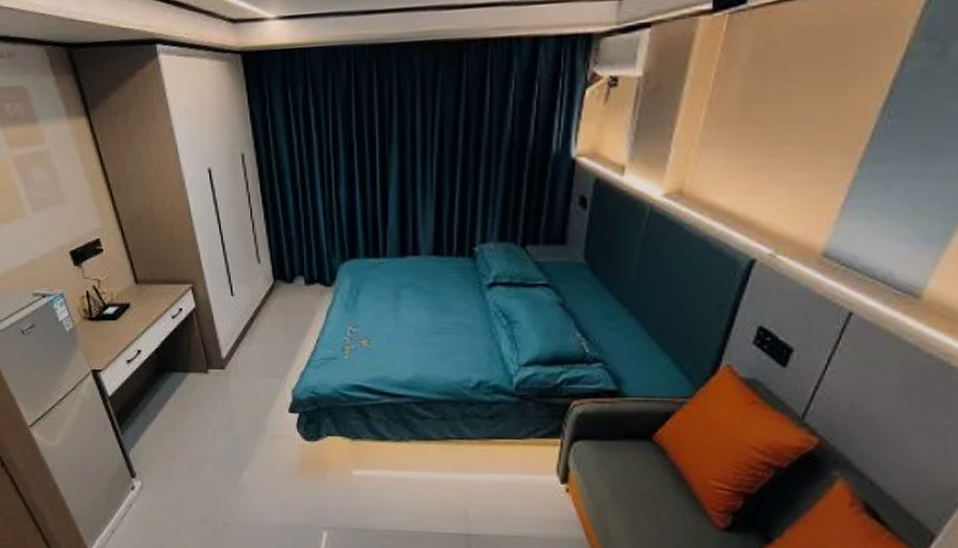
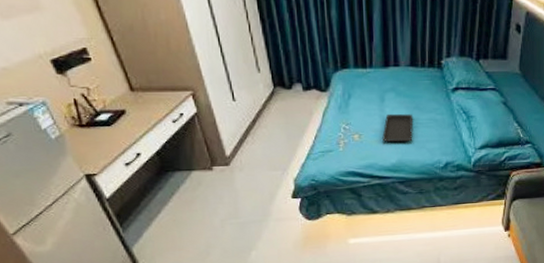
serving tray: none [396,315,436,352] -> present [382,113,414,142]

